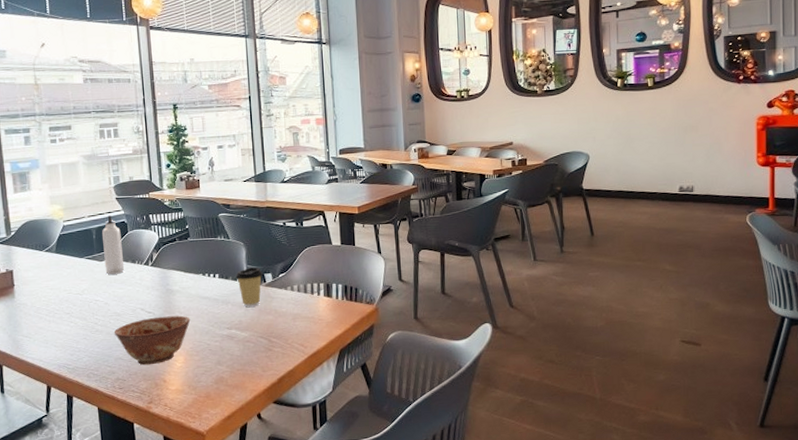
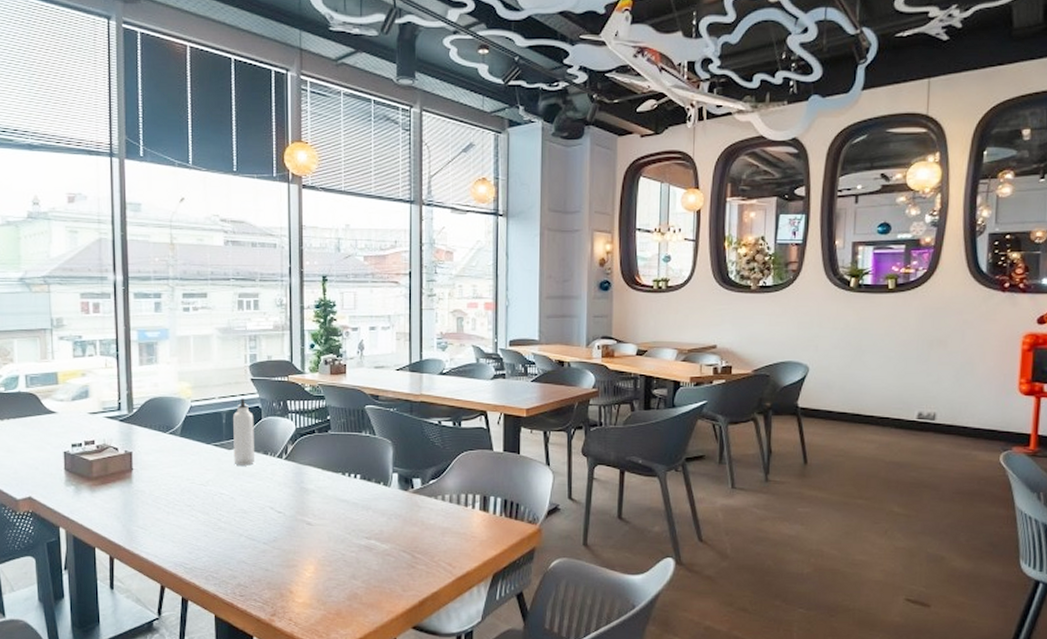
ceramic bowl: present [114,315,191,365] -> none [238,518,325,572]
coffee cup: present [235,267,263,307] -> none [379,470,411,515]

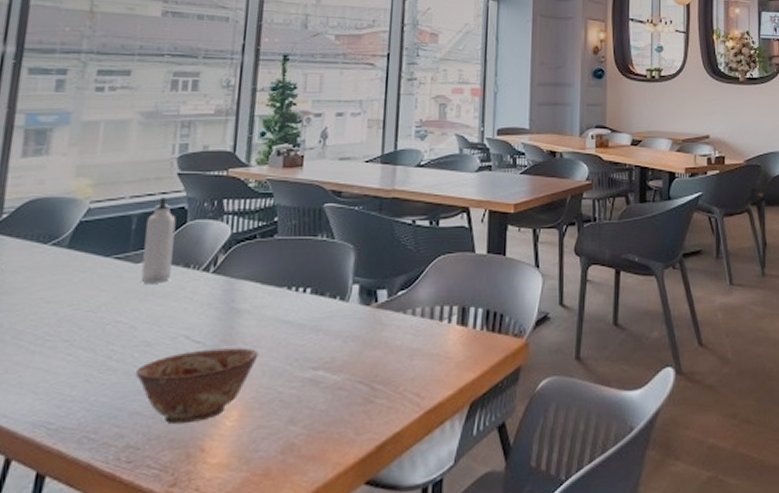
ceramic bowl: none [238,518,325,572] -> present [135,347,259,425]

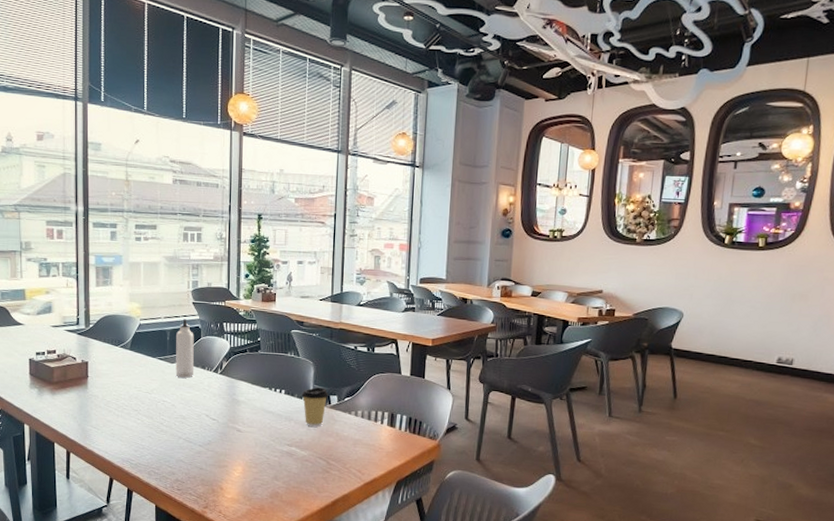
ceramic bowl: present [135,347,259,425] -> none [177,424,253,471]
coffee cup: none [335,280,375,337] -> present [301,387,329,427]

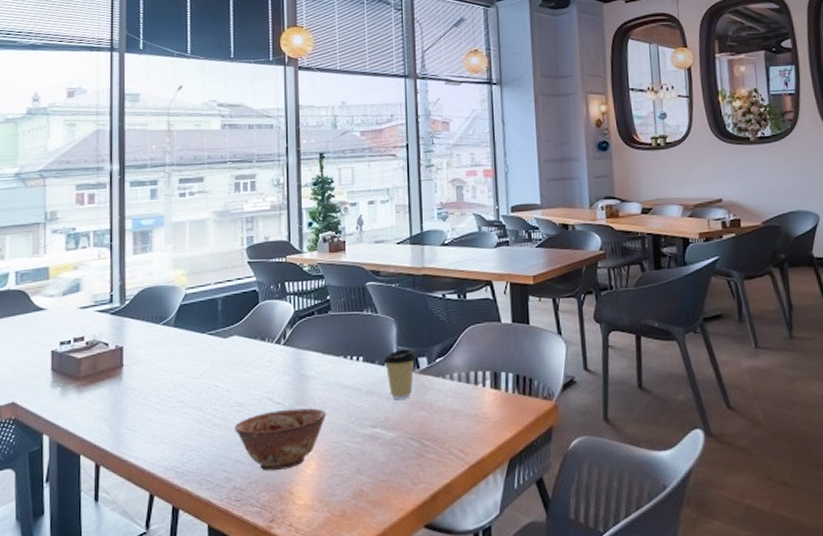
water bottle: present [175,318,195,378] -> none [229,281,252,355]
ceramic bowl: none [177,424,253,471] -> present [234,408,327,471]

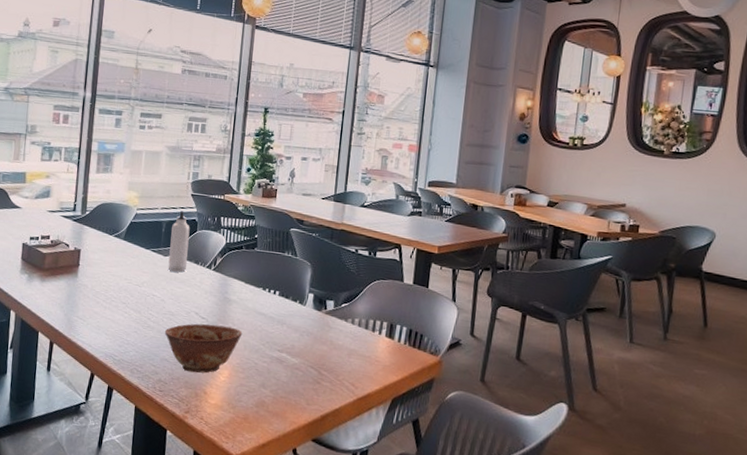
water bottle: none [229,281,252,355] -> present [168,210,190,273]
coffee cup: present [383,349,416,399] -> none [296,290,325,333]

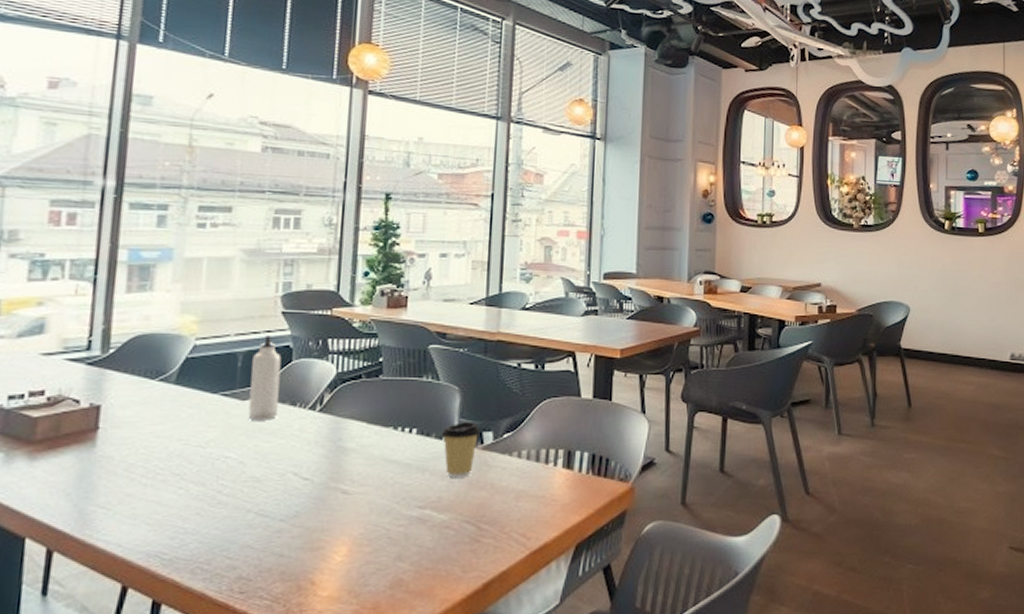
ceramic bowl: present [164,323,243,374] -> none [245,485,367,558]
coffee cup: none [296,290,325,333] -> present [441,422,481,477]

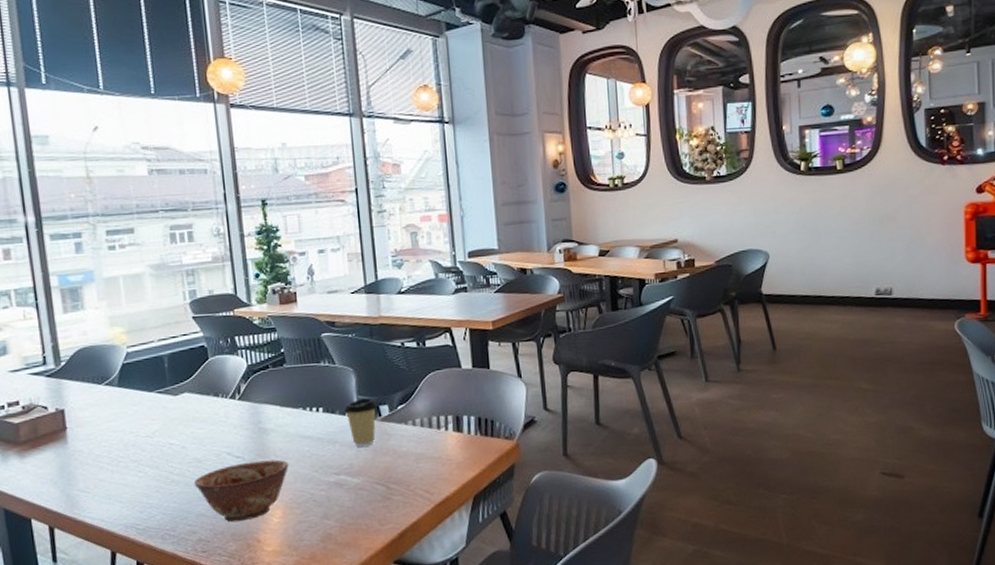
ceramic bowl: none [245,485,367,558] -> present [194,459,289,523]
water bottle: present [248,334,282,420] -> none [176,337,206,412]

